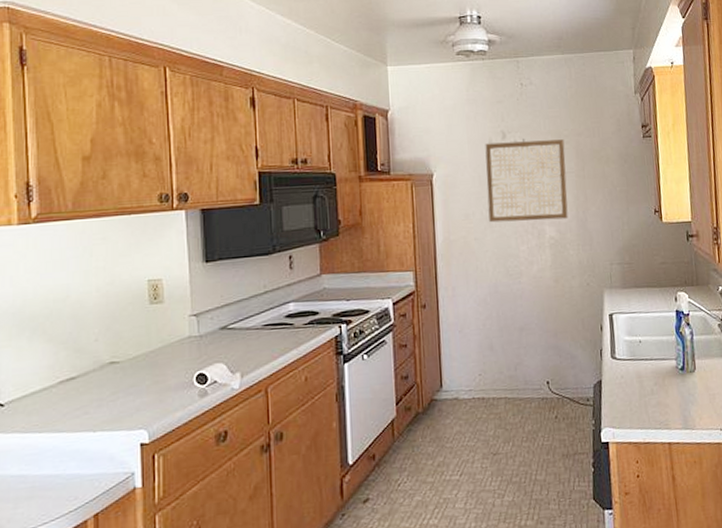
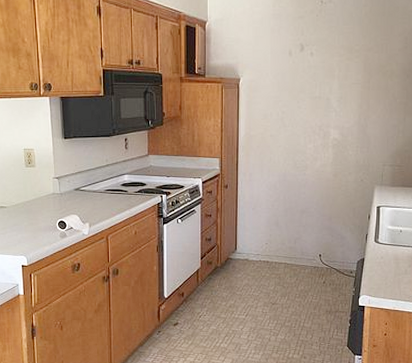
wall art: present [485,139,568,223] -> none [284,52,355,124]

